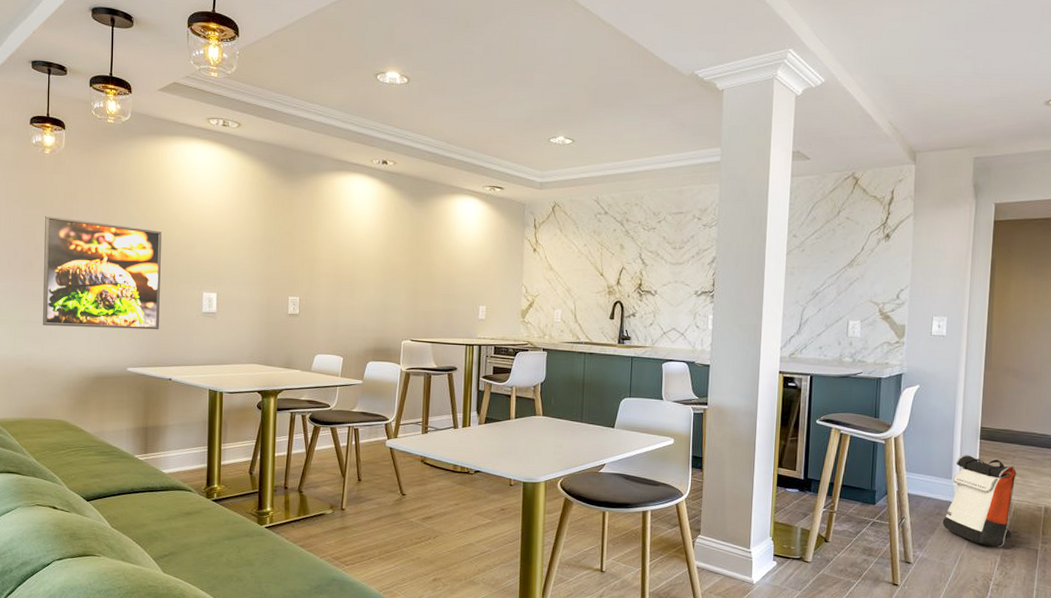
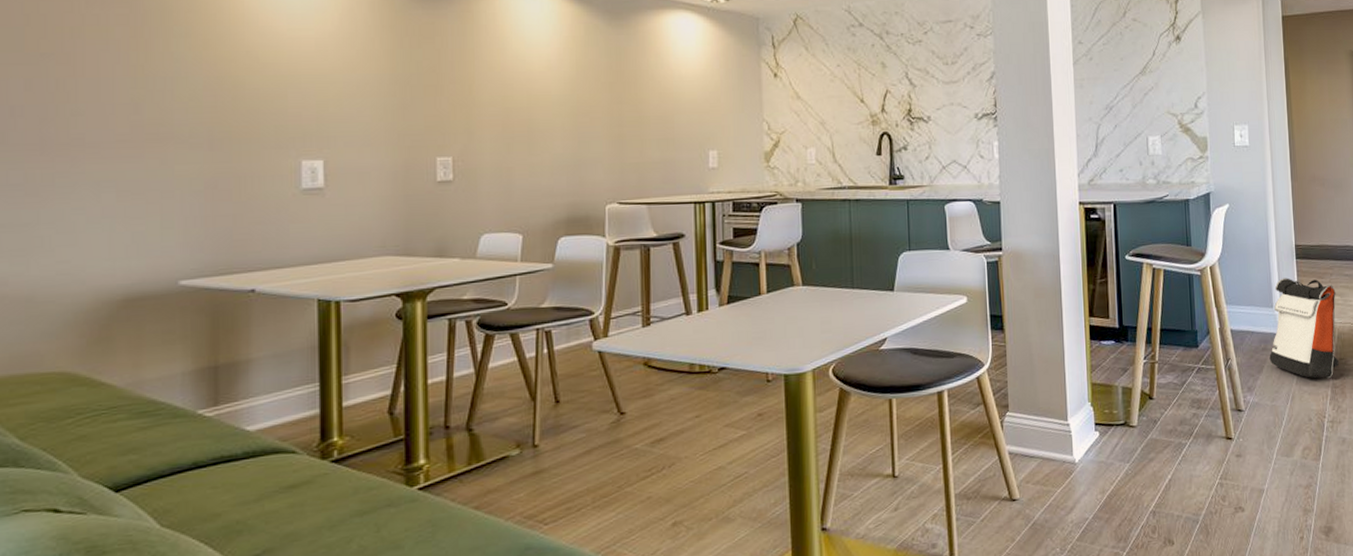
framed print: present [43,215,162,330] -> none [26,62,231,229]

